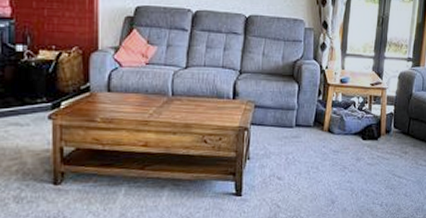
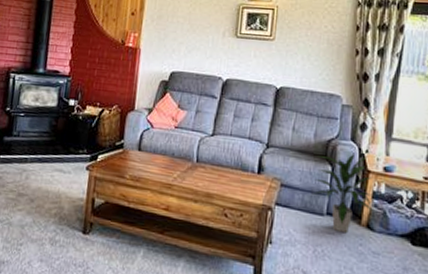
indoor plant: none [284,70,333,140] -> present [314,152,373,234]

